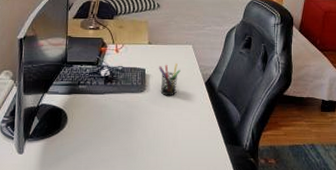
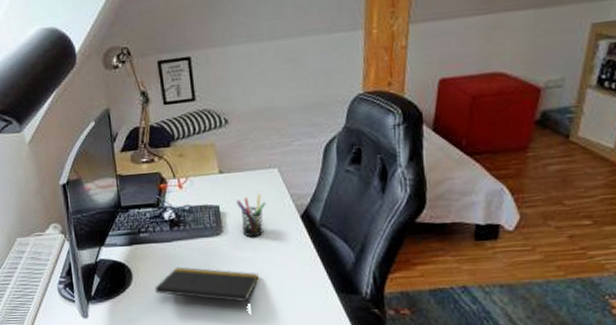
notepad: none [85,115,169,149] -> present [155,267,259,304]

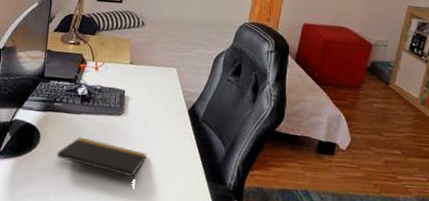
pen holder: present [236,194,266,238] -> none [139,86,163,122]

